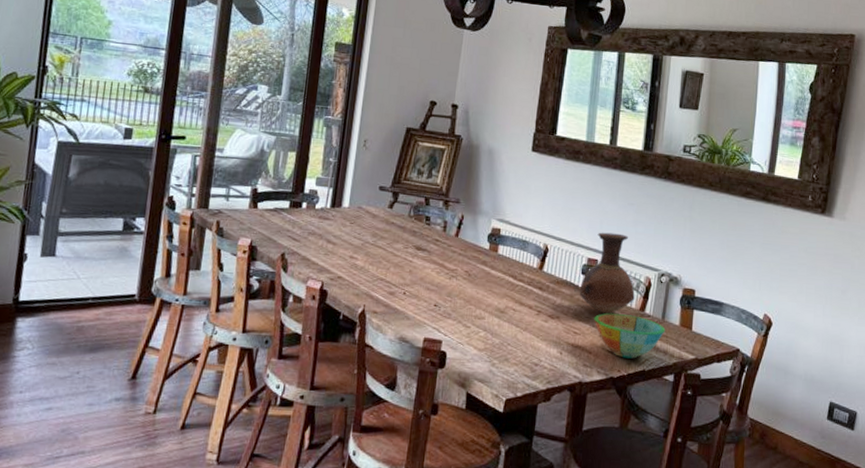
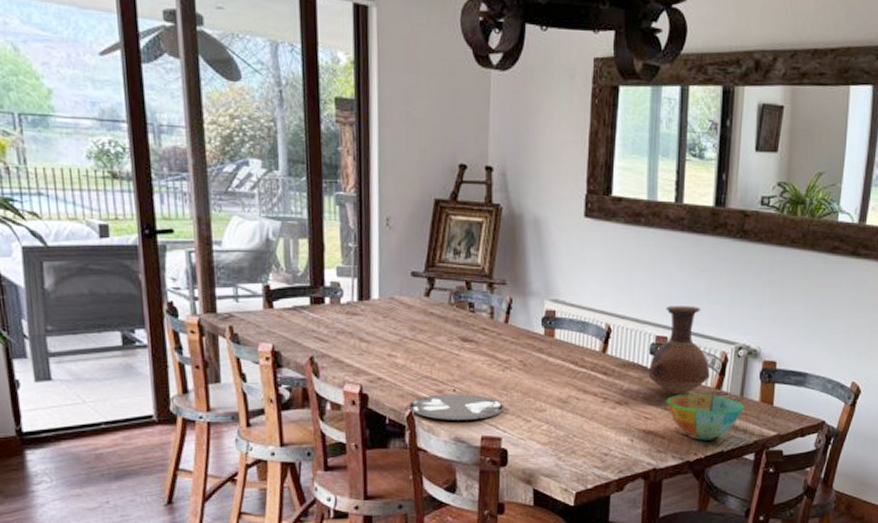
plate: none [362,295,447,322] -> present [409,394,503,420]

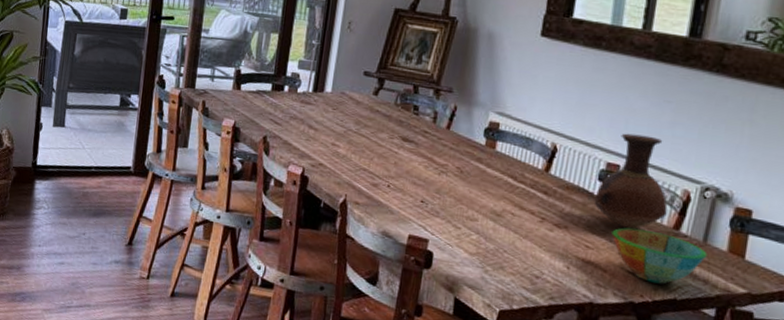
plate: present [409,394,503,420] -> none [344,187,435,218]

